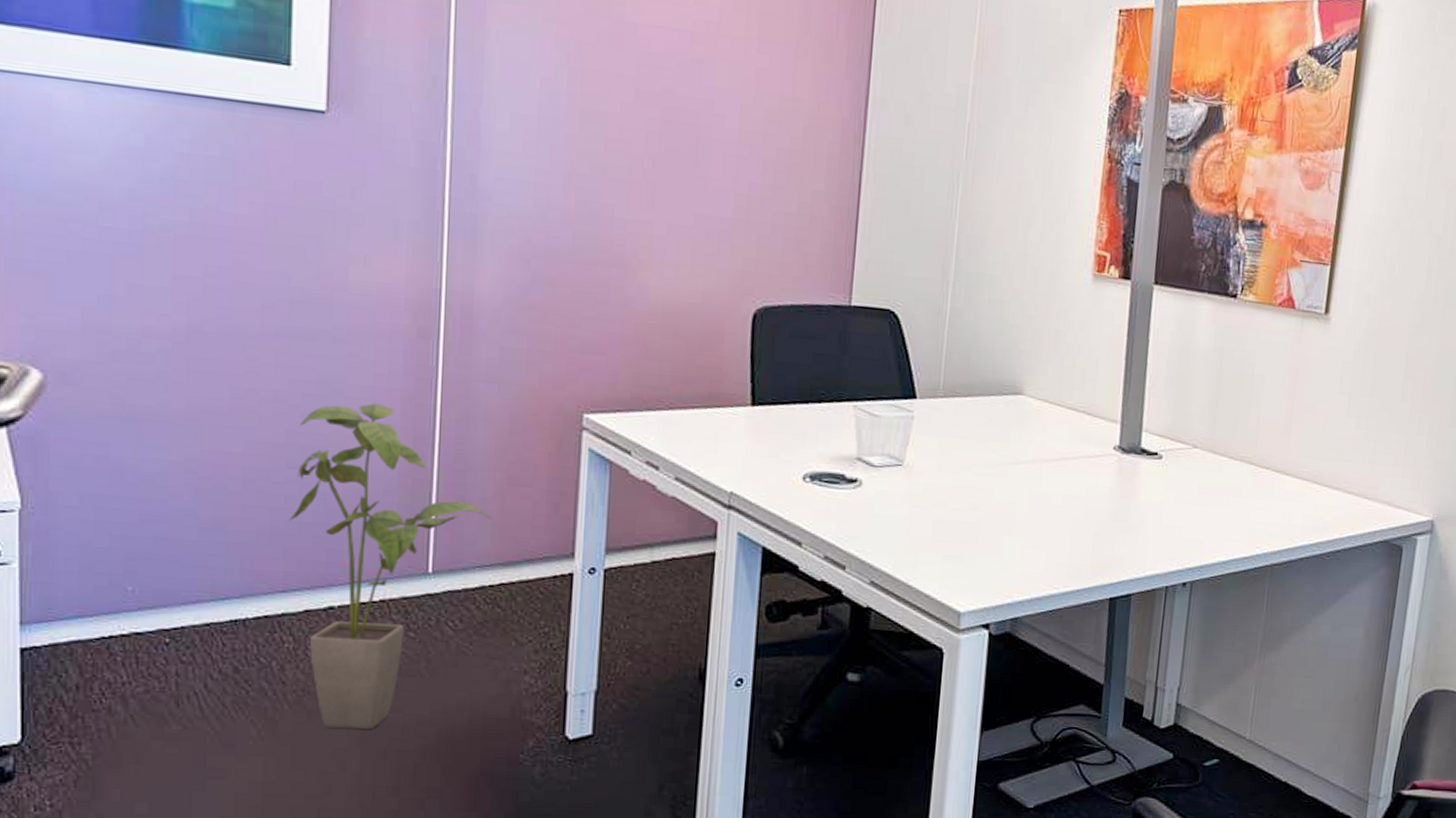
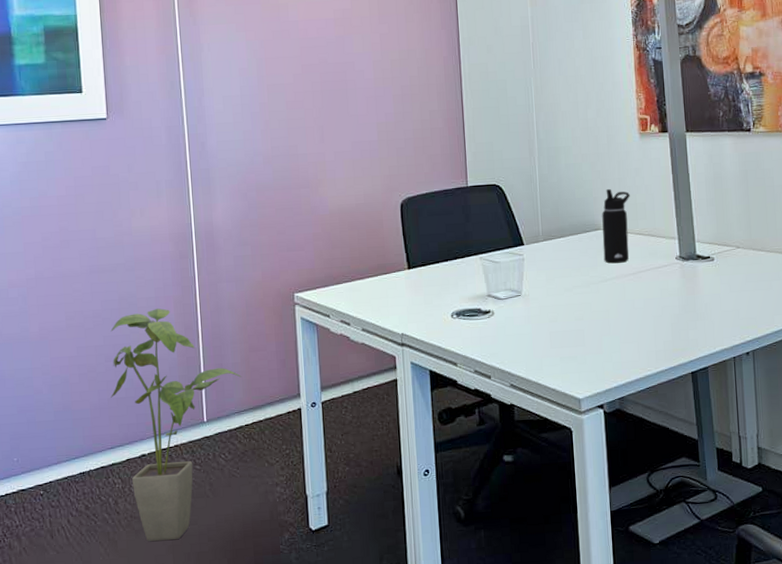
water bottle: none [1020,341,1068,443] -> present [602,188,630,264]

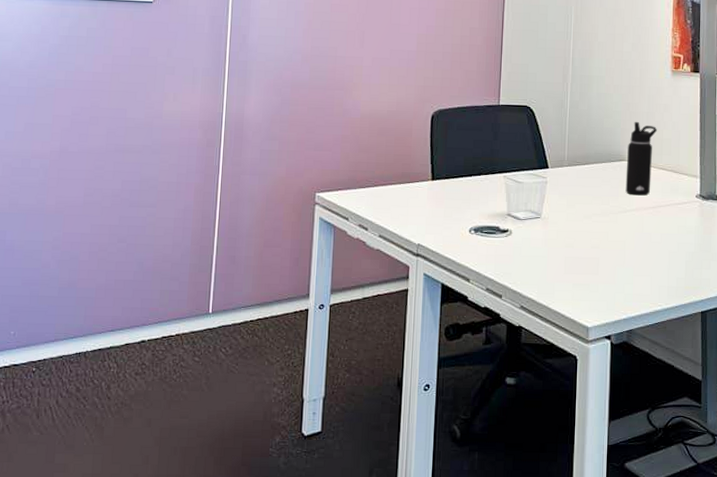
house plant: present [111,308,242,541] -> none [118,194,253,431]

